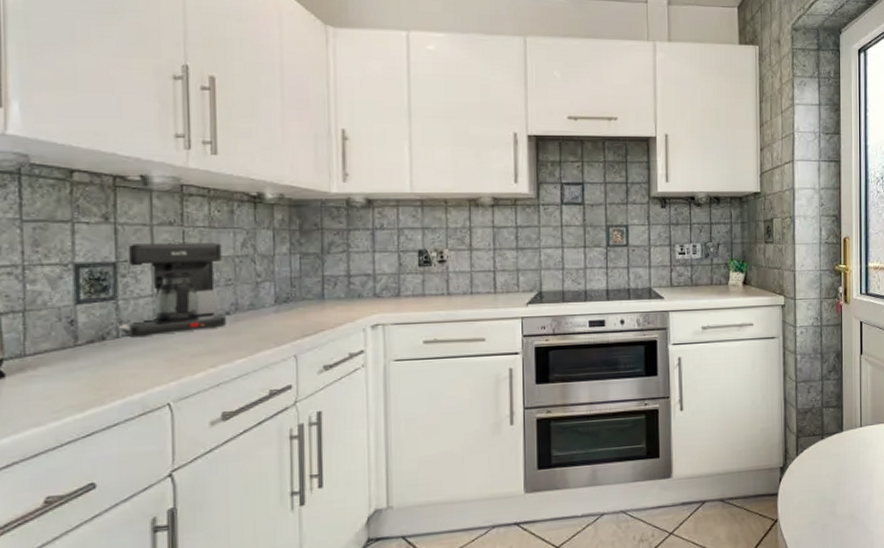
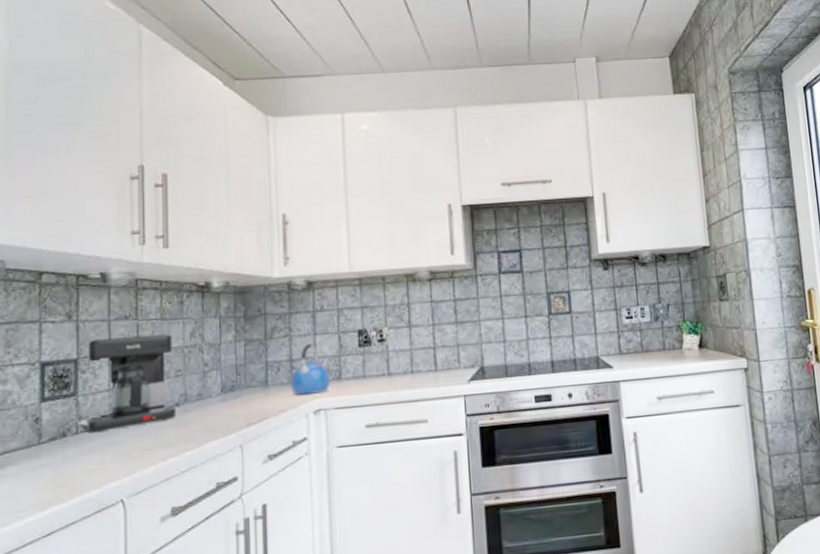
kettle: none [348,261,389,310] -> present [290,344,331,395]

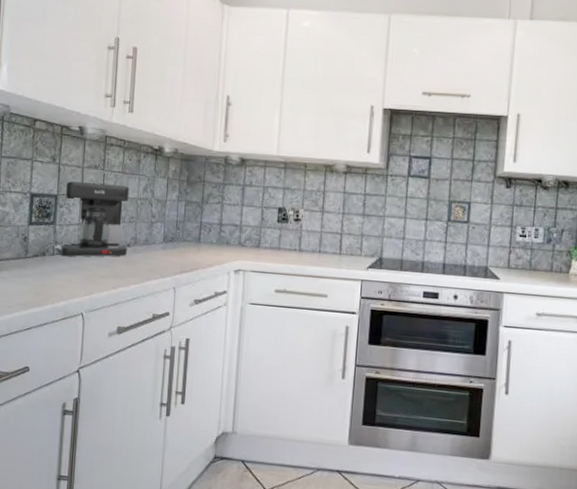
kettle: present [290,344,331,395] -> none [218,213,251,256]

